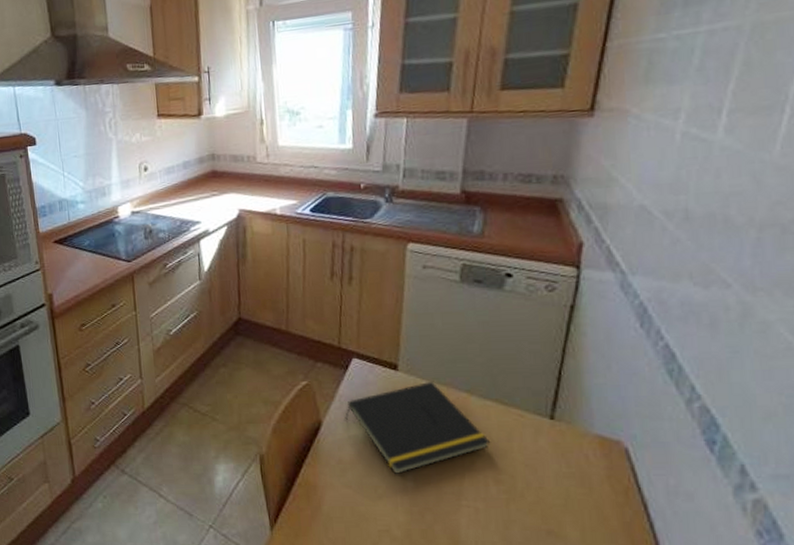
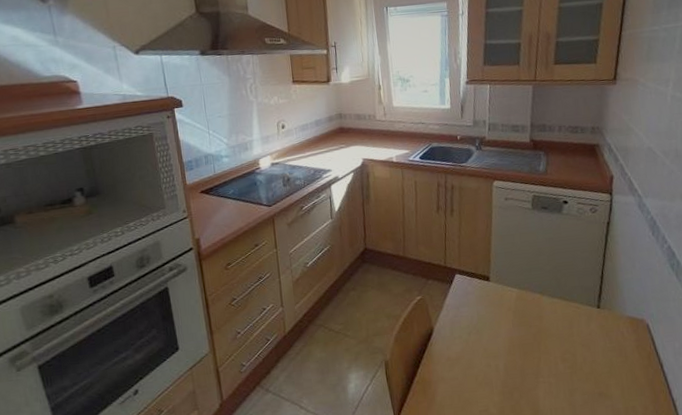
notepad: present [345,381,491,474] -> none [451,287,558,364]

